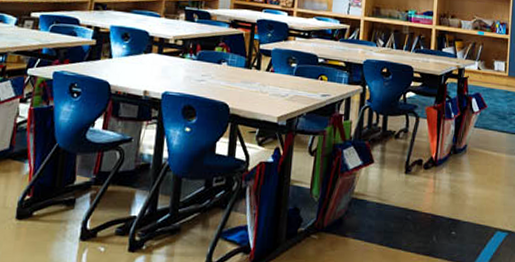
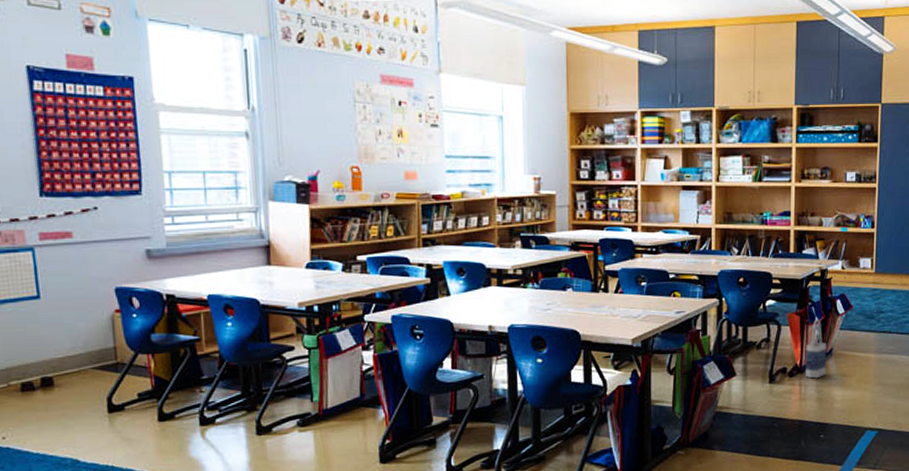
bag: none [439,115,462,174] -> present [804,319,827,379]

